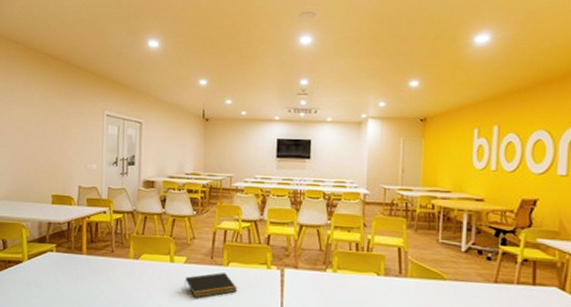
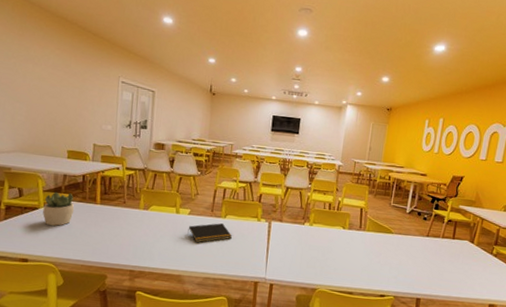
succulent plant: none [27,242,60,281] -> present [43,191,75,226]

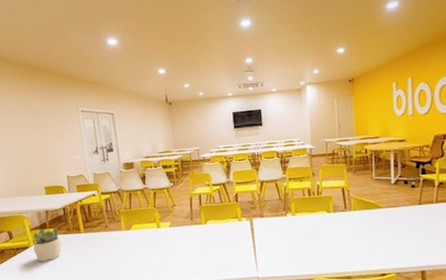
notepad: present [187,223,232,243] -> none [172,230,216,254]

